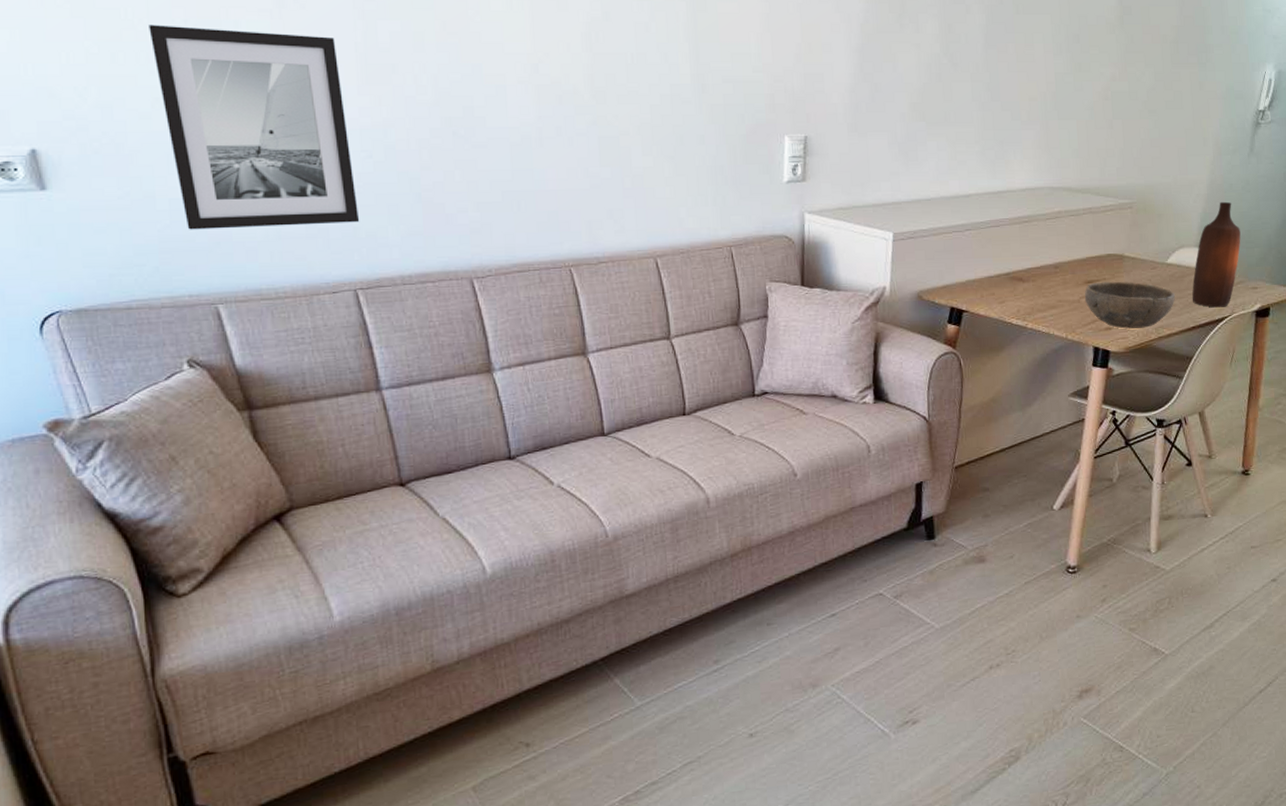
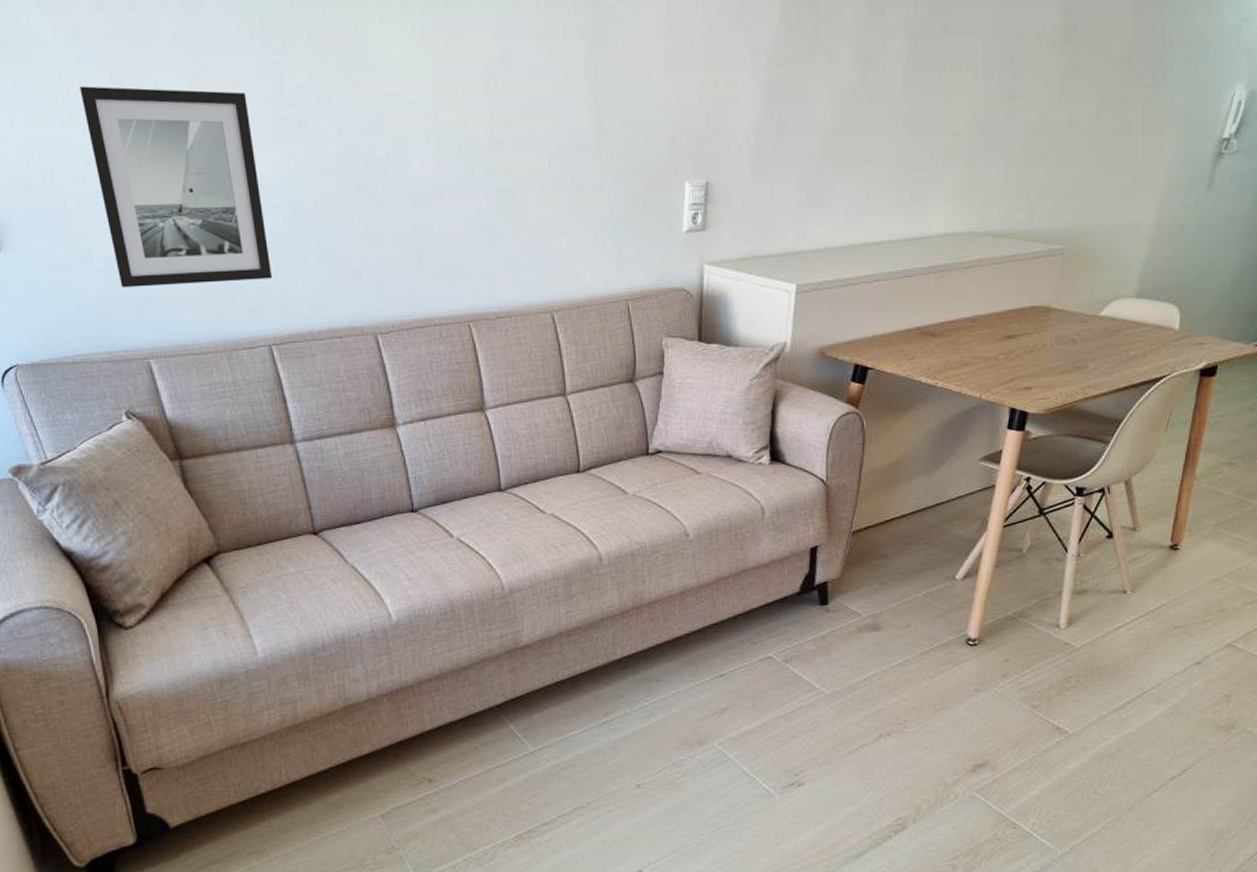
bowl: present [1084,281,1175,329] -> none [1003,336,1106,389]
bottle: present [1192,201,1241,308] -> none [1126,245,1189,366]

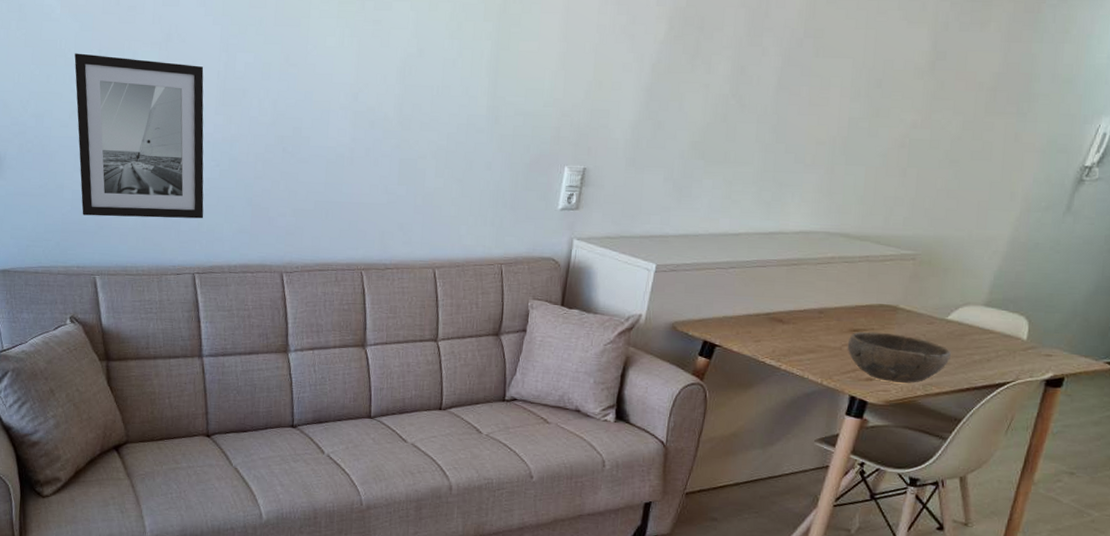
bowl: none [1003,336,1106,389] -> present [847,331,951,383]

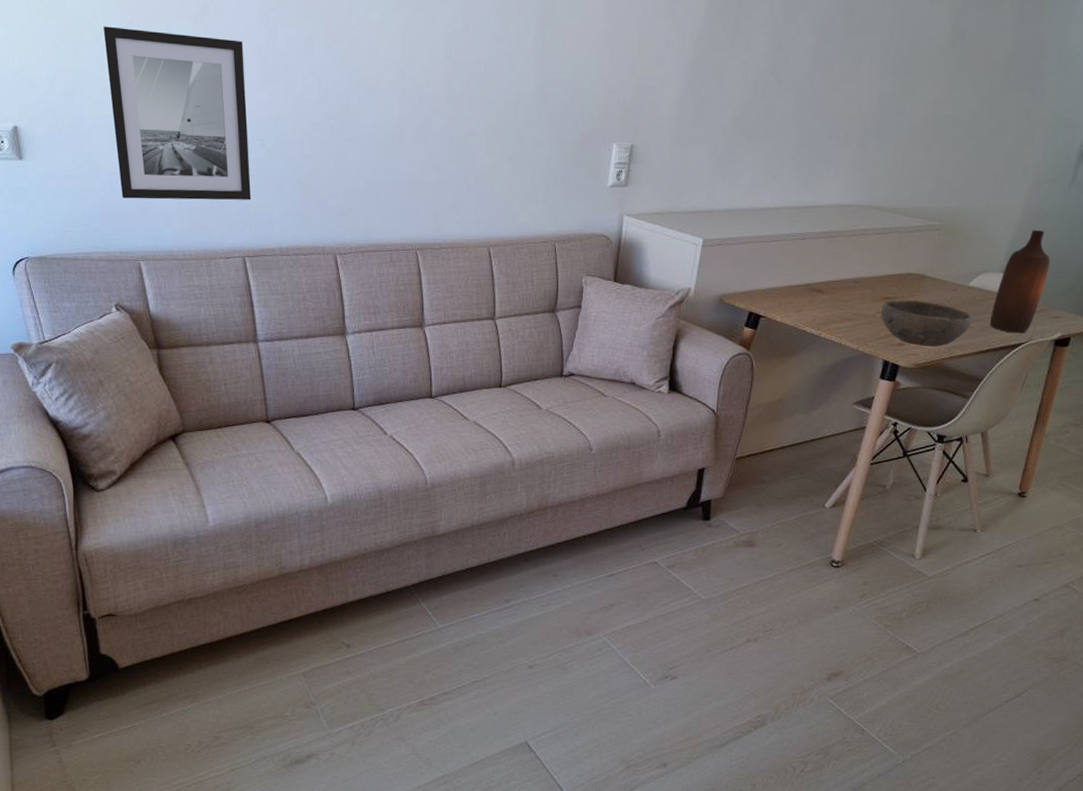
bottle: none [970,260,1041,372] -> present [989,229,1050,333]

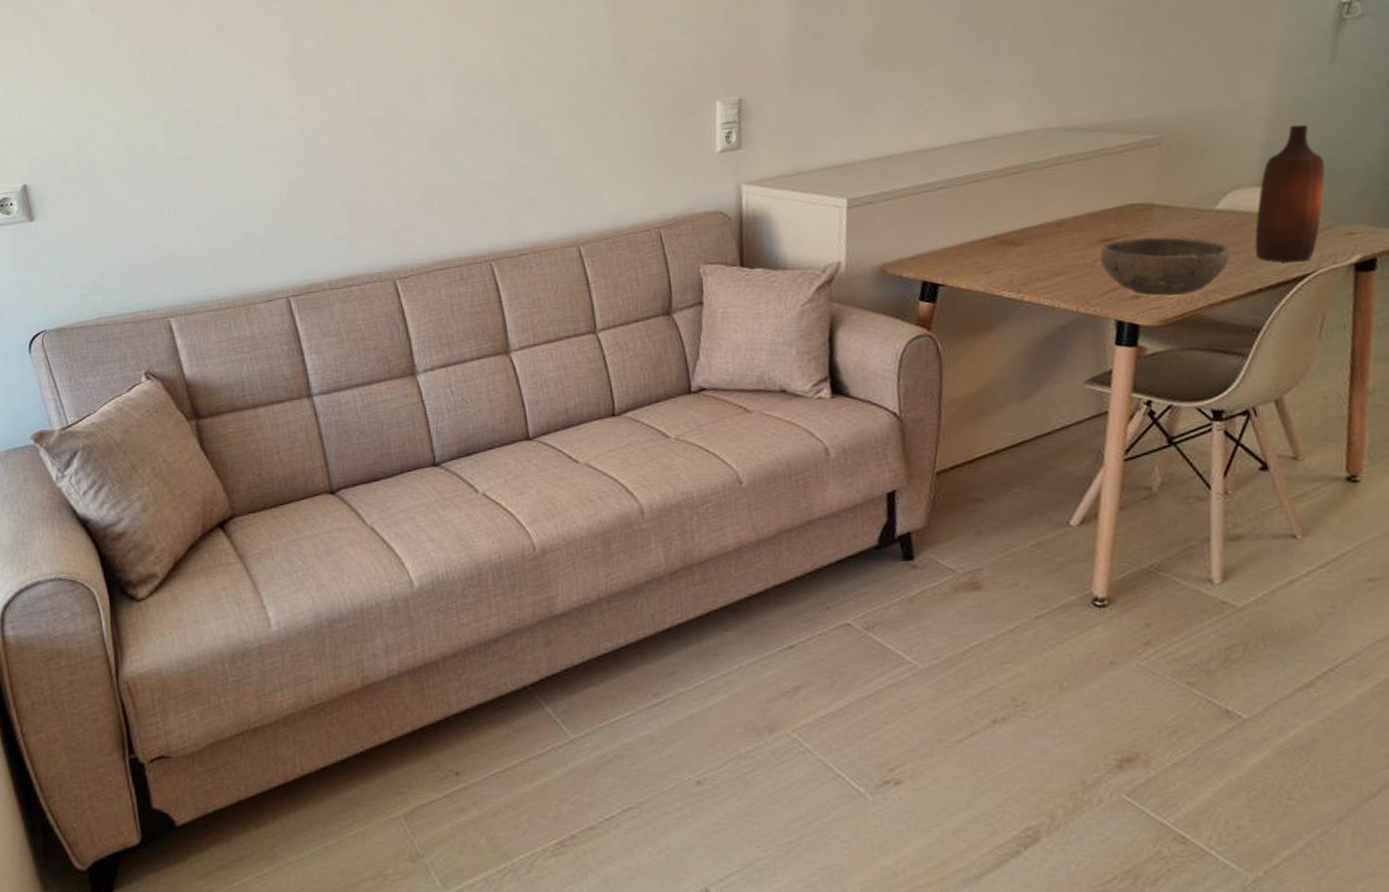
wall art: present [103,26,252,200] -> none [113,52,291,249]

